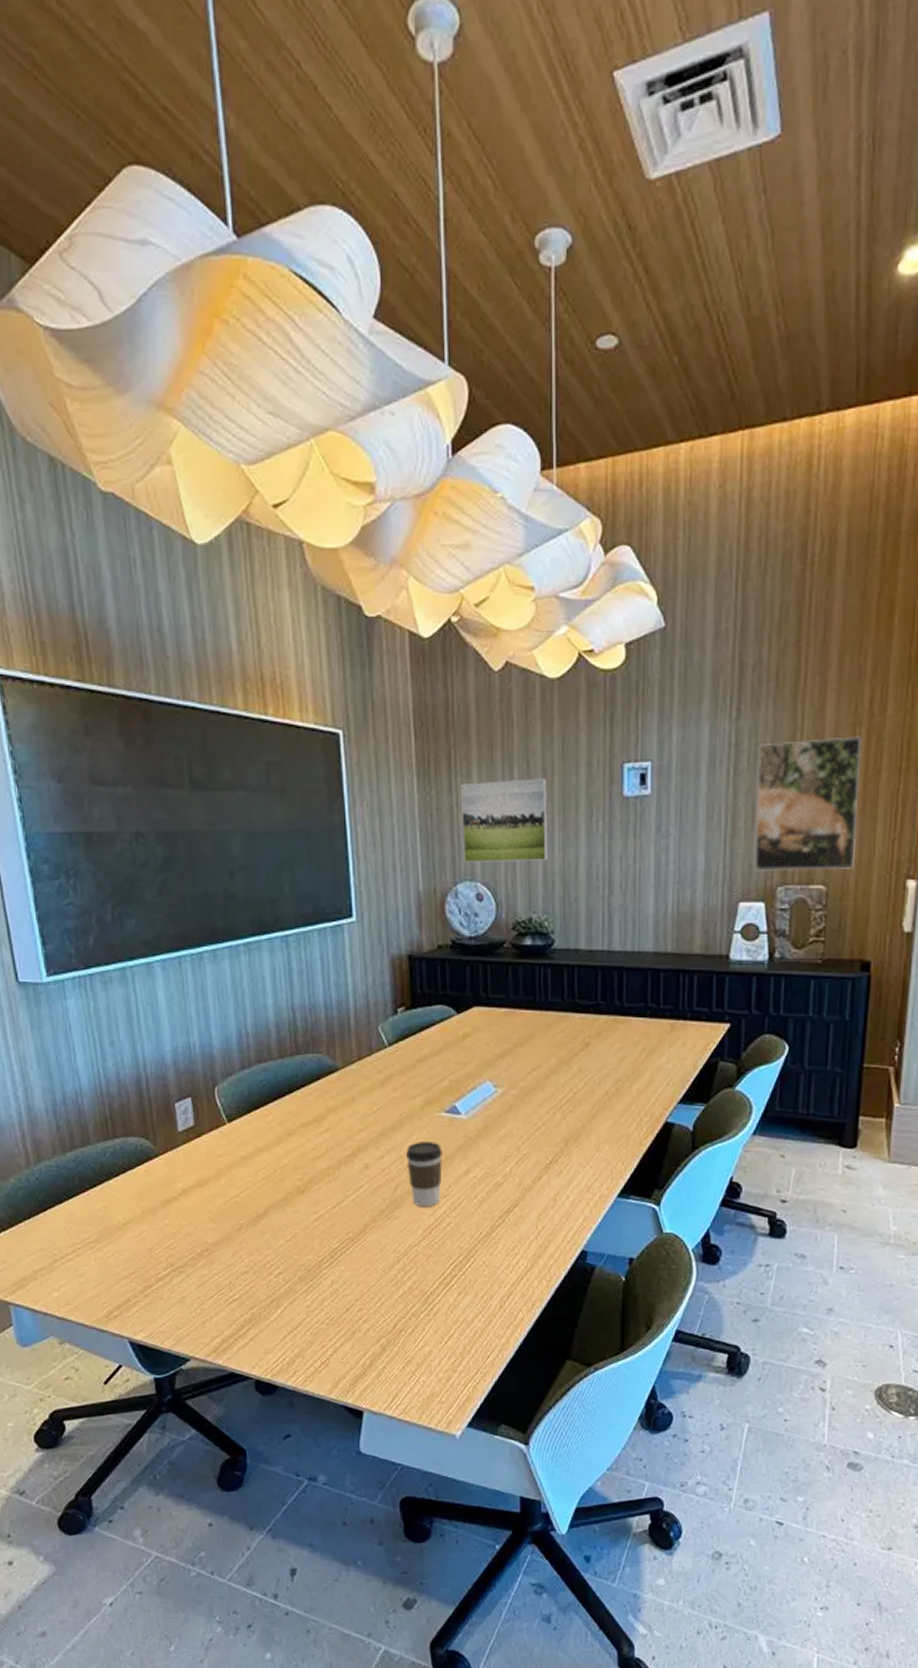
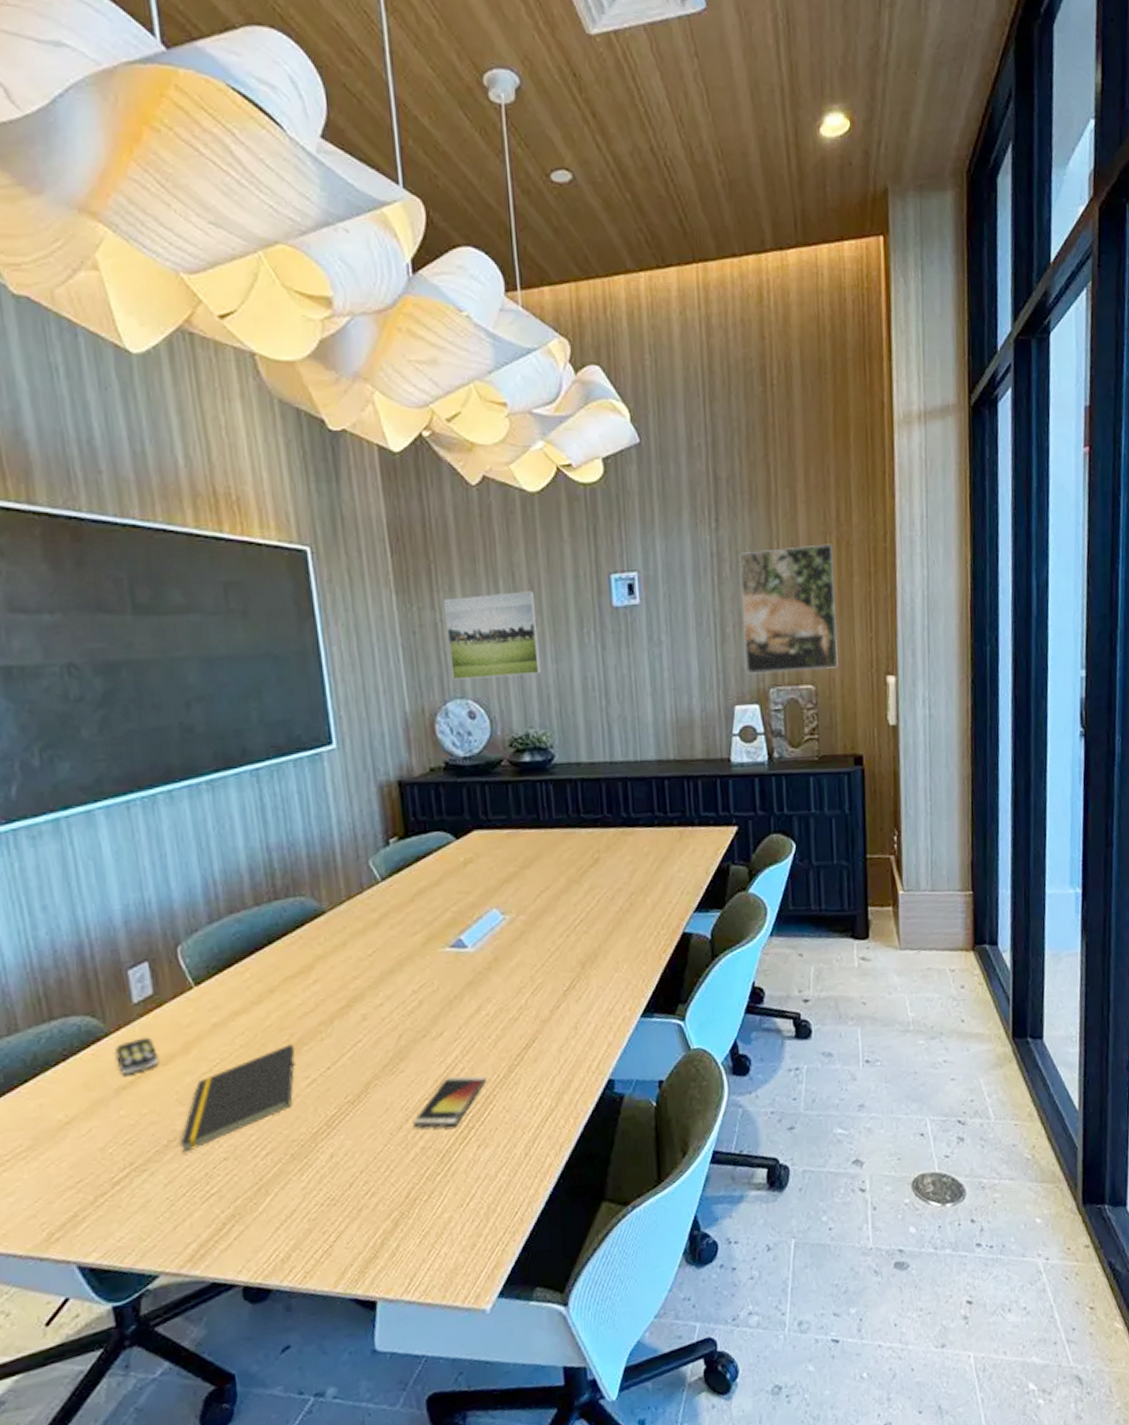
remote control: none [162,1161,198,1190] -> present [114,1037,160,1074]
notepad: none [210,1182,307,1262] -> present [180,1044,296,1153]
smartphone: none [403,1228,469,1274] -> present [413,1076,486,1128]
coffee cup: present [405,1142,443,1207] -> none [407,981,451,1055]

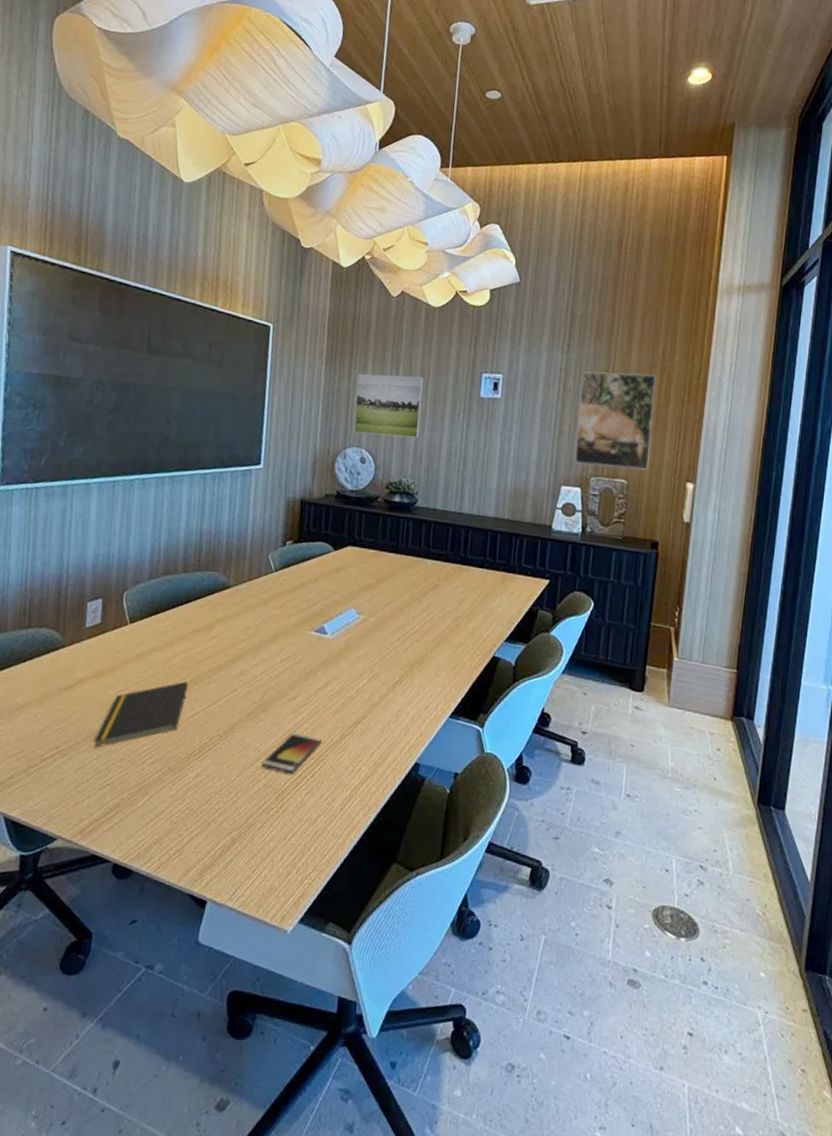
remote control: present [114,1037,160,1074] -> none [65,654,95,679]

